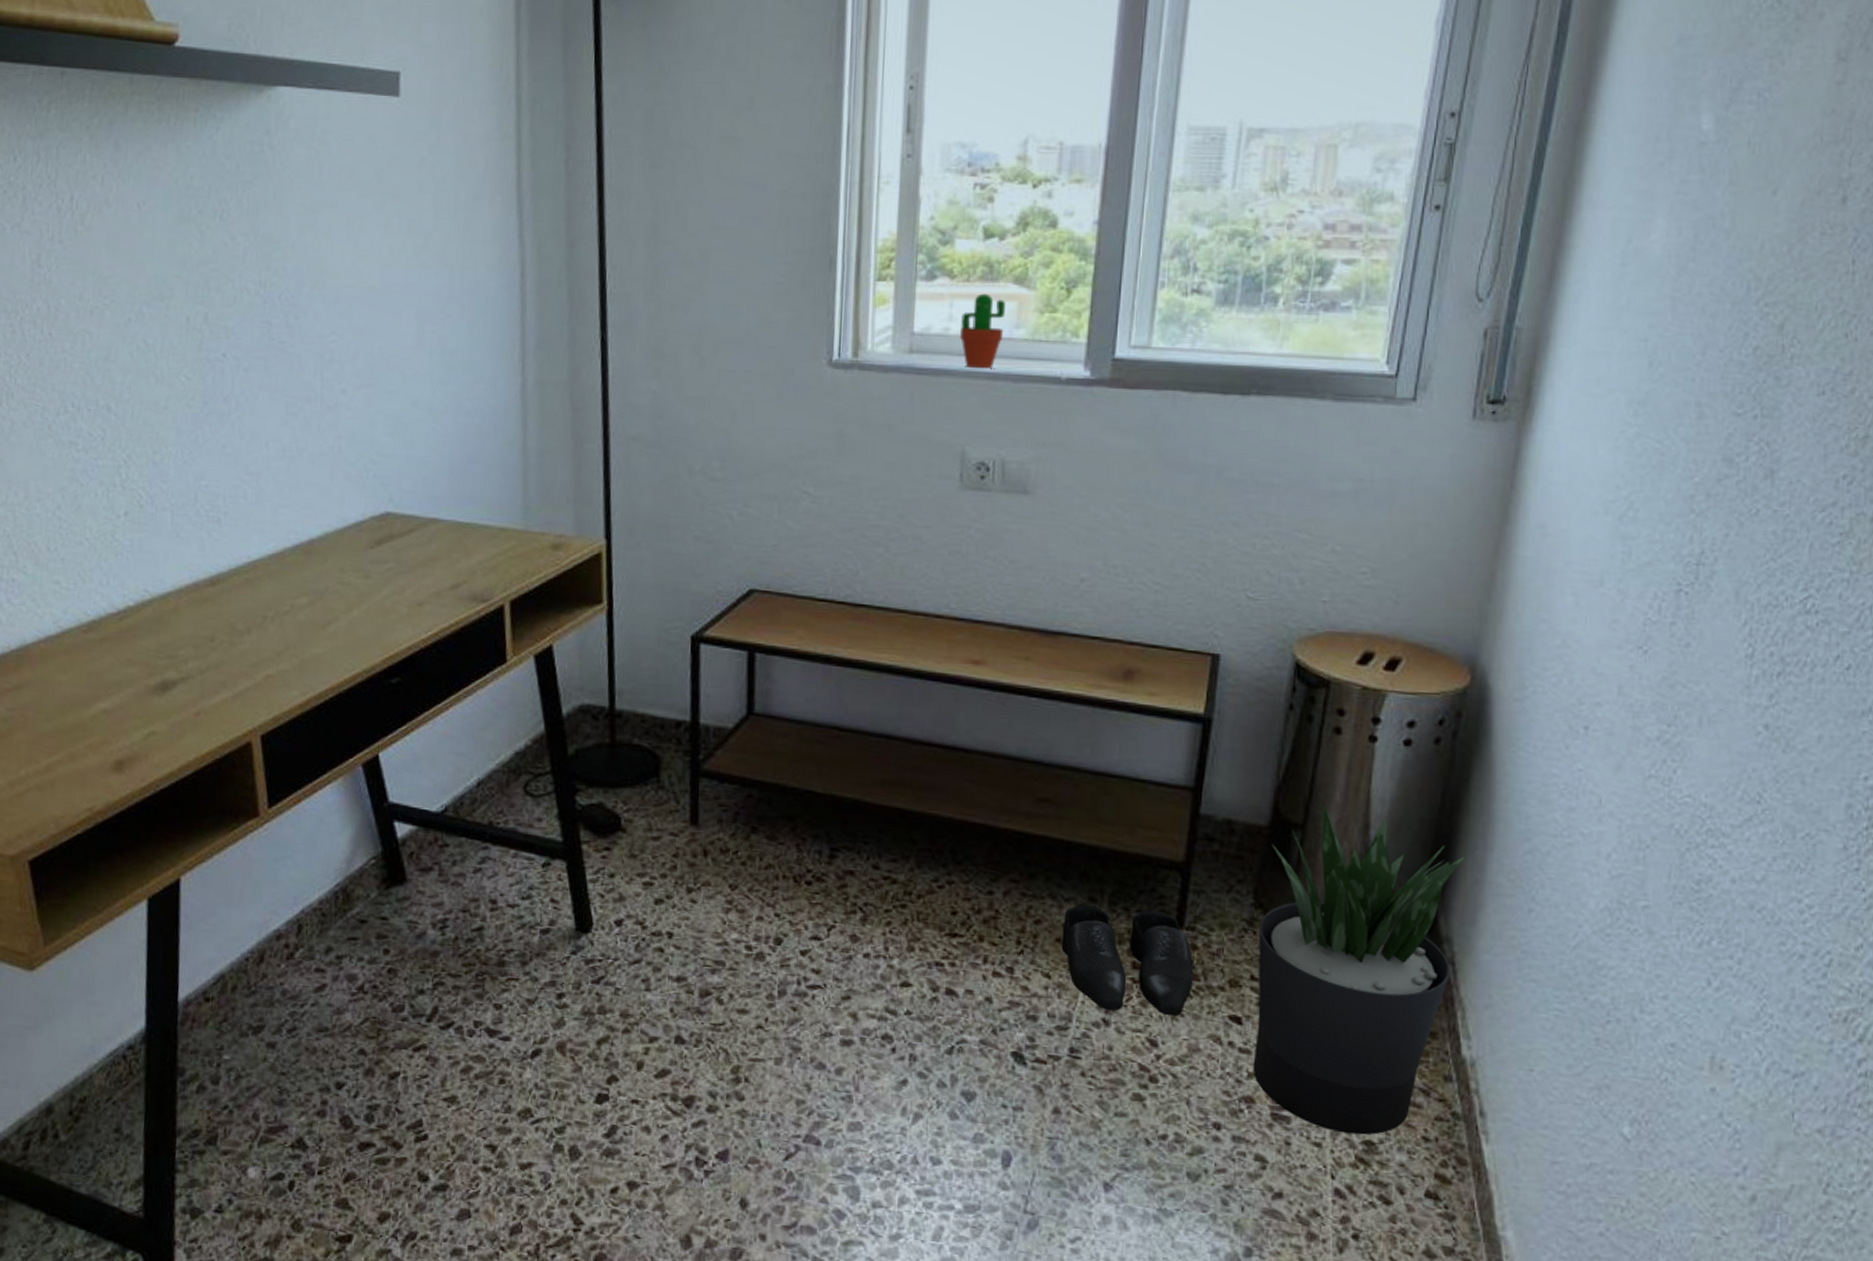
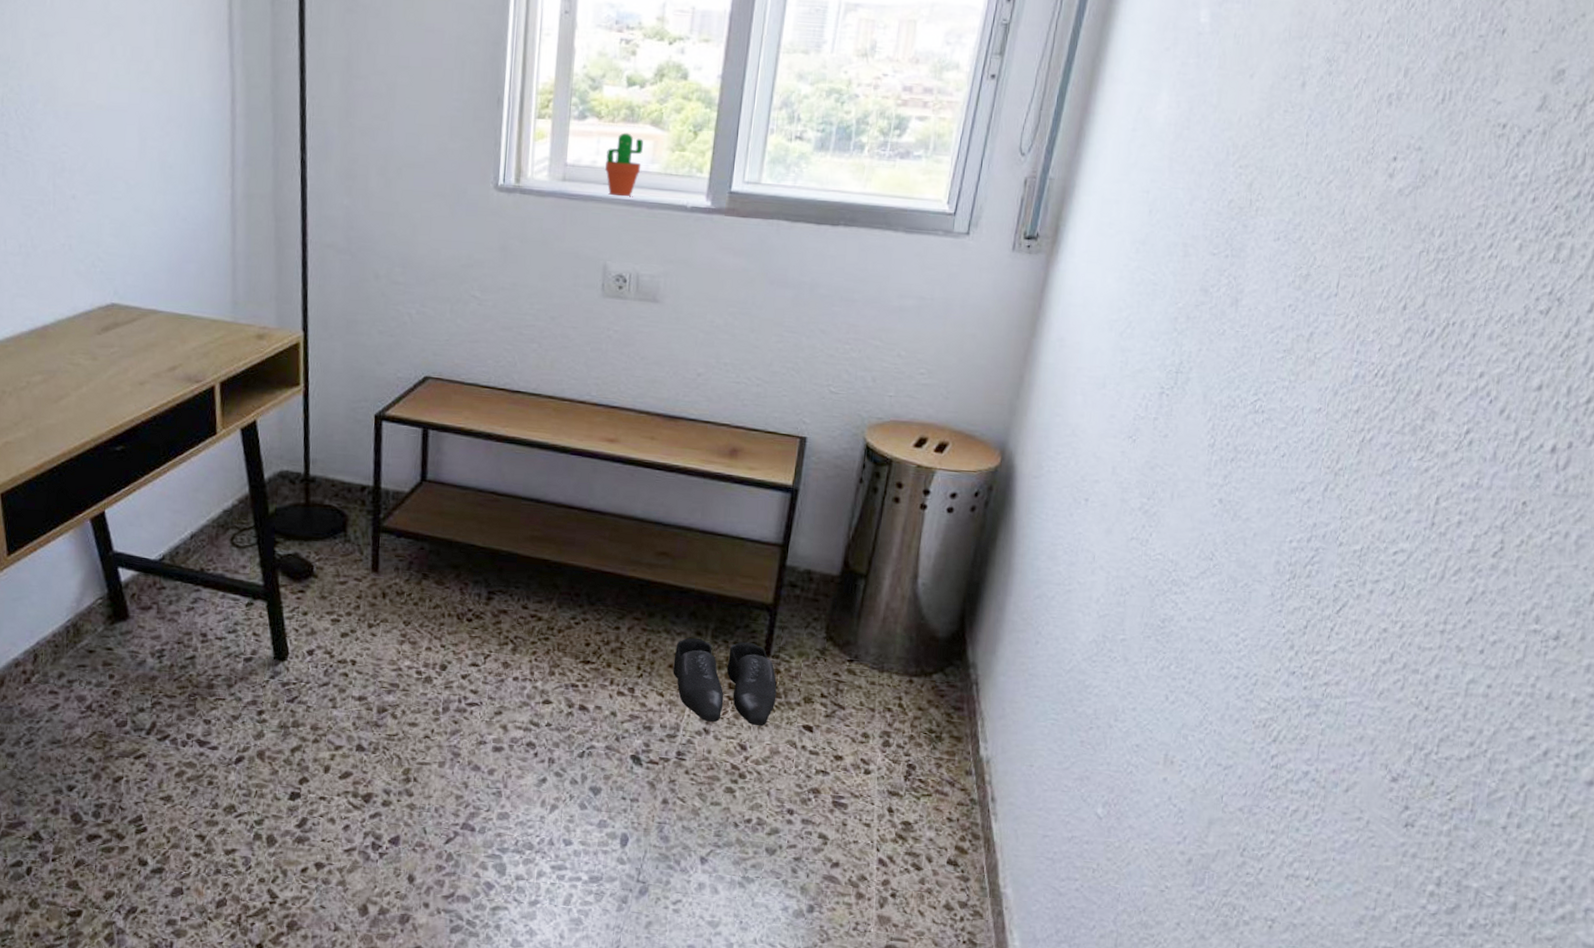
planter: present [1252,801,1466,1135] -> none [819,555,990,817]

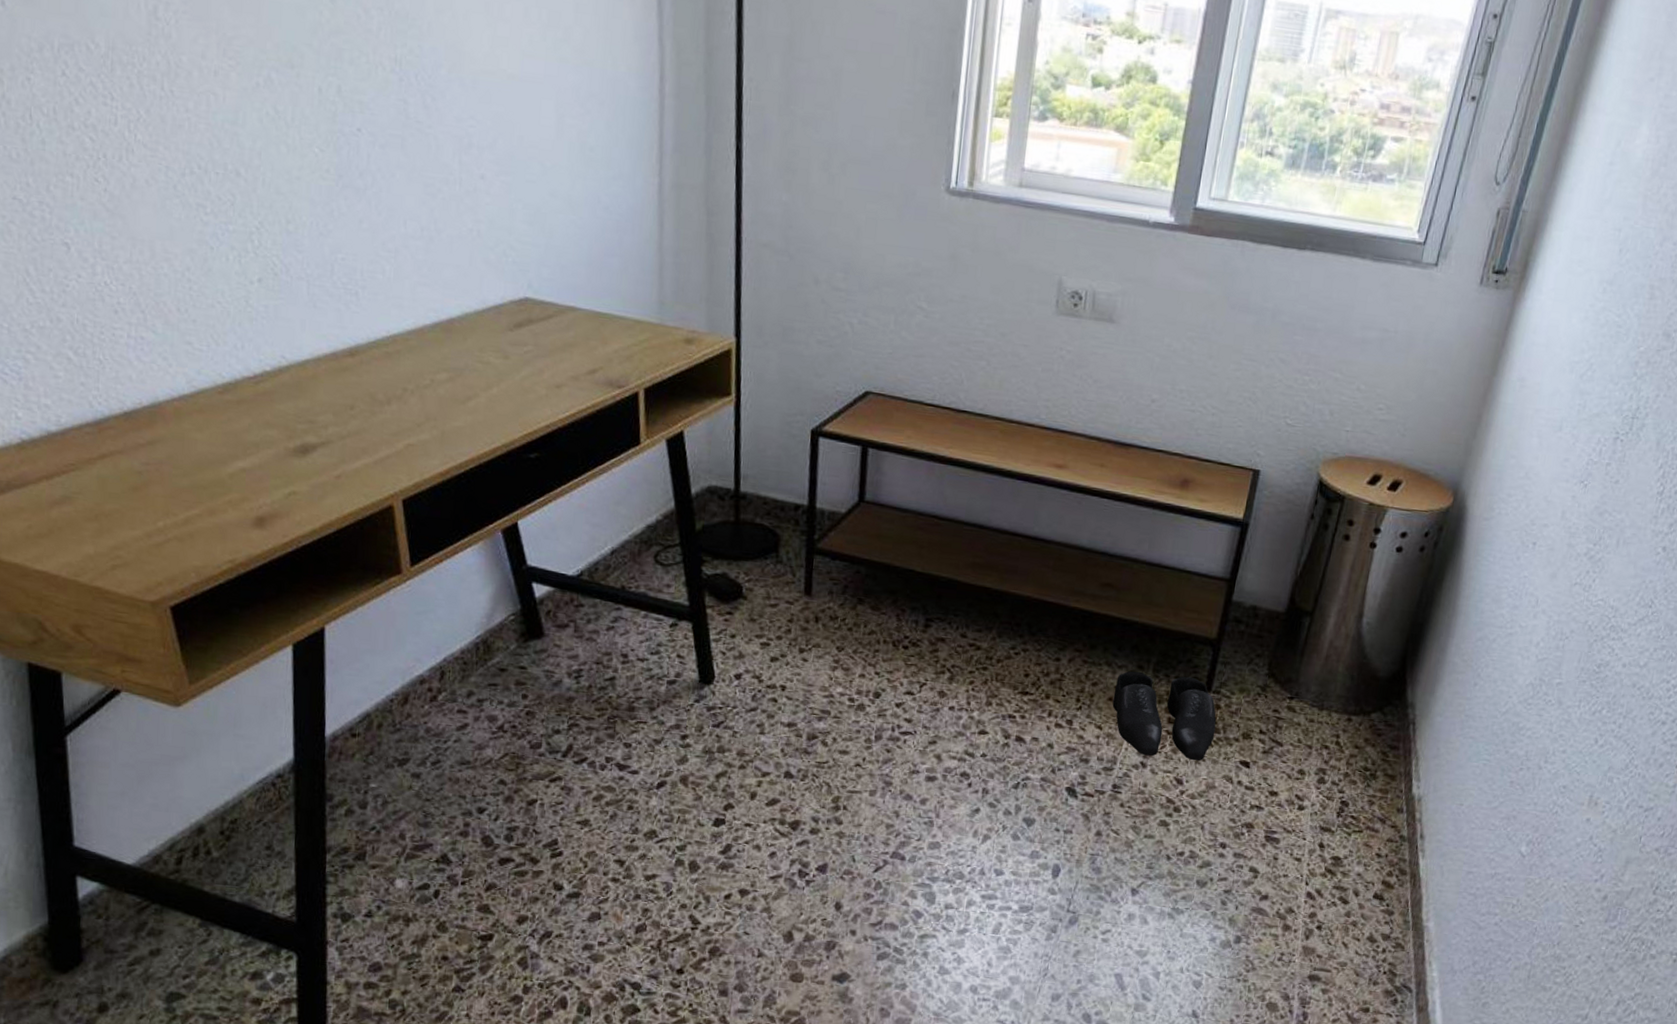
flowerpot: present [605,132,643,197] -> none [1065,137,1107,208]

